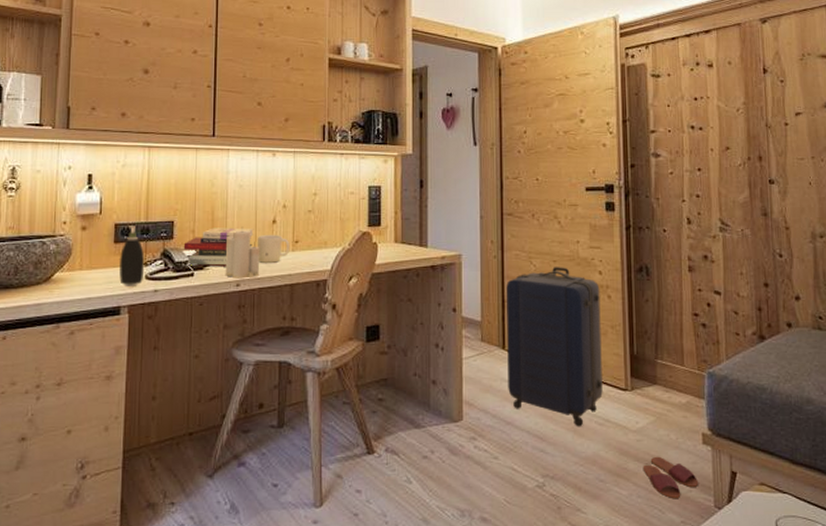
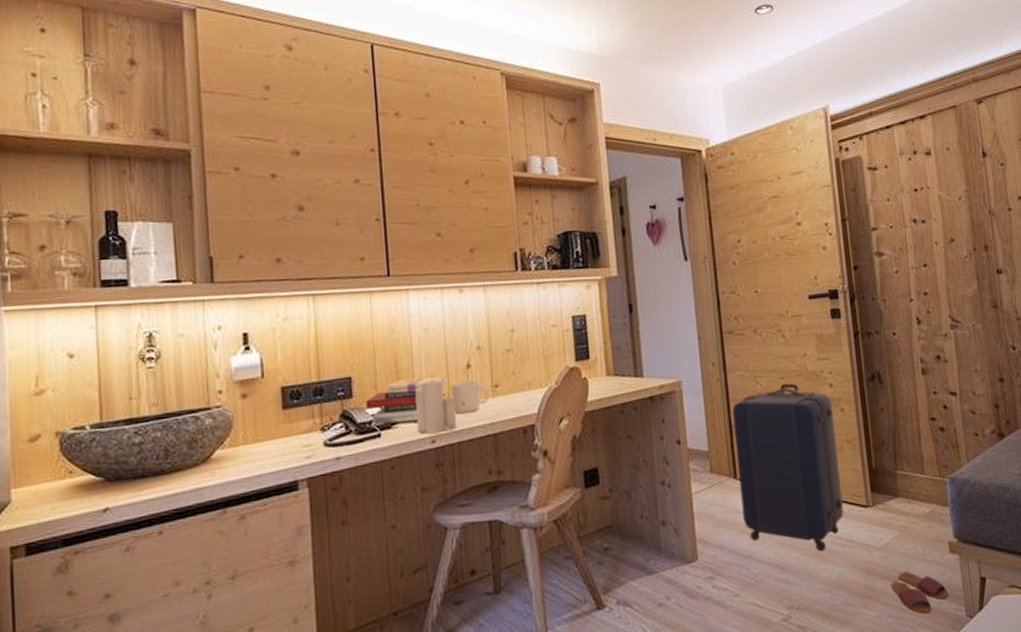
soap dispenser: present [119,226,145,285] -> none [290,387,323,456]

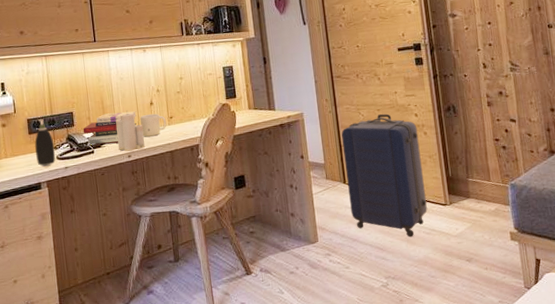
soap dispenser: none [290,387,323,456] -> present [34,119,56,166]
slippers: present [890,571,949,614] -> none [464,253,511,285]

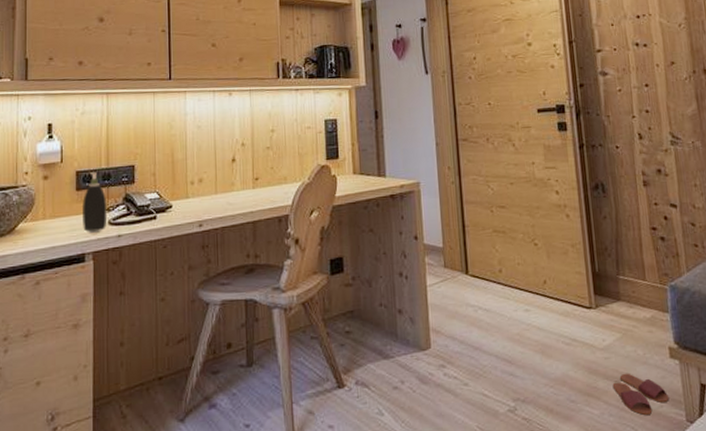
books: present [83,111,137,145] -> none [145,168,214,209]
candle: present [116,111,145,152] -> none [187,168,221,219]
mug: present [139,114,167,137] -> none [217,173,251,202]
suitcase: present [341,114,428,238] -> none [465,189,568,349]
slippers: none [464,253,511,285] -> present [612,373,669,415]

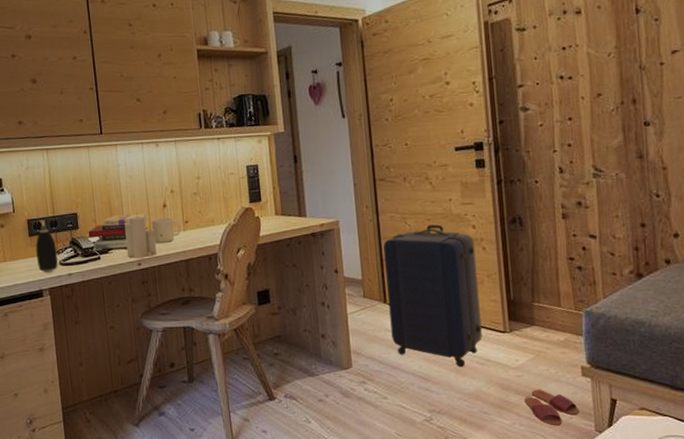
books: none [145,168,214,209] -> present [88,214,148,250]
candle: none [187,168,221,219] -> present [125,213,157,259]
mug: none [217,173,251,202] -> present [151,217,182,243]
suitcase: none [465,189,568,349] -> present [383,224,482,368]

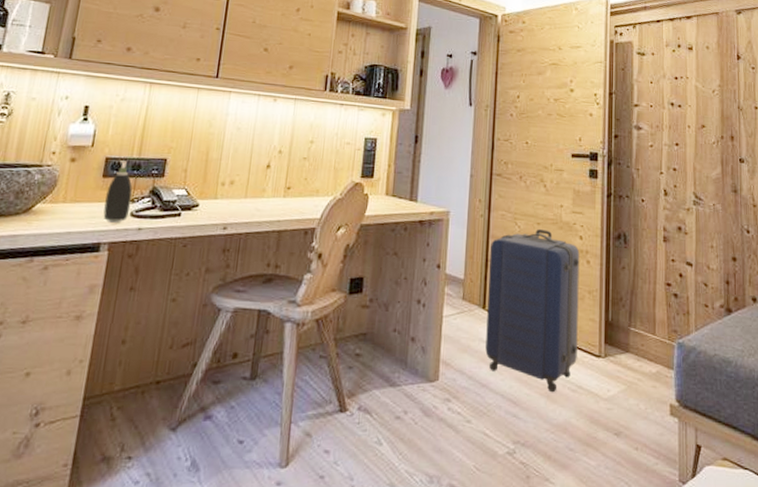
books: present [88,214,148,250] -> none [173,168,248,209]
candle: present [125,213,157,259] -> none [213,170,252,222]
mug: present [151,217,182,243] -> none [248,179,282,208]
slippers: present [524,389,580,425] -> none [612,426,665,471]

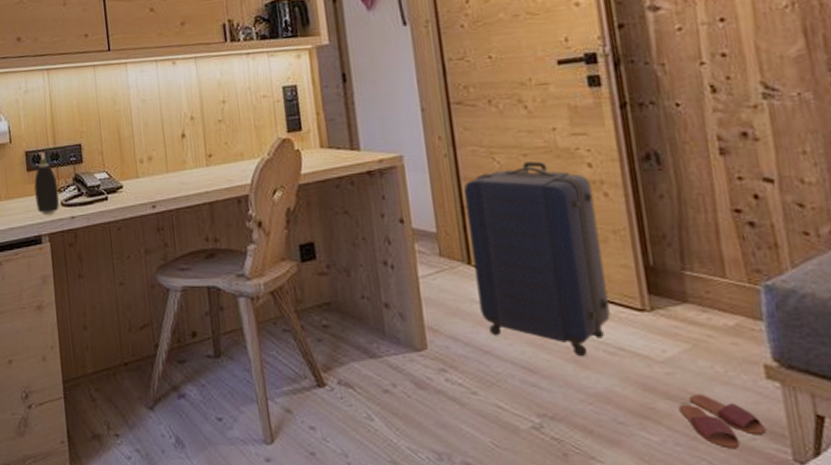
slippers: none [612,426,665,471] -> present [678,394,766,448]

